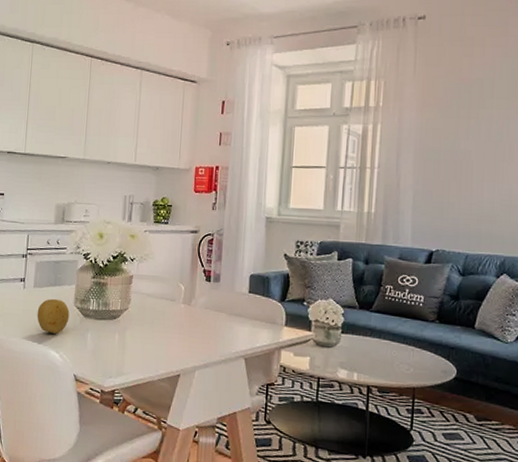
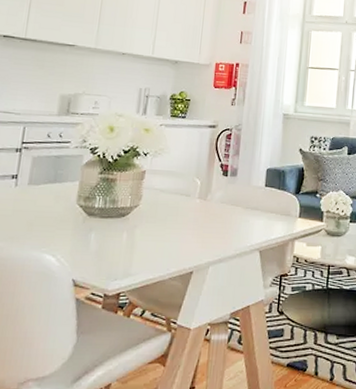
fruit: present [37,298,70,334] -> none [30,196,71,236]

